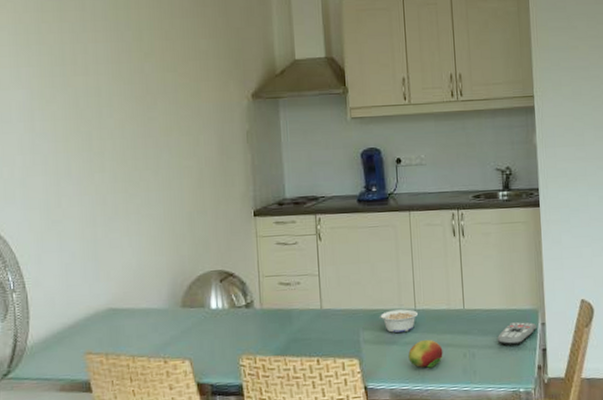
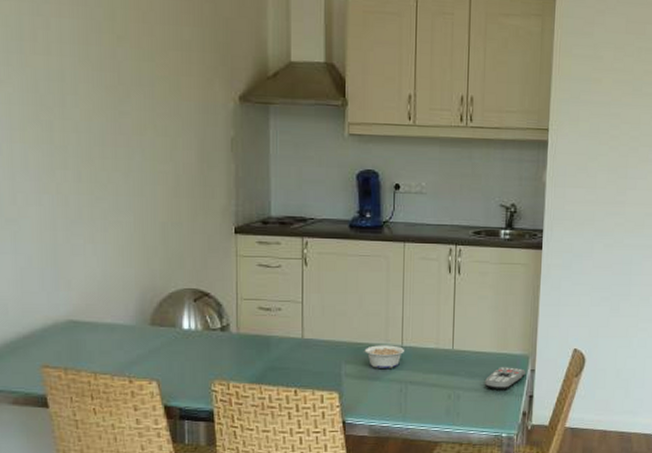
fruit: present [408,339,443,369] -> none [391,377,427,408]

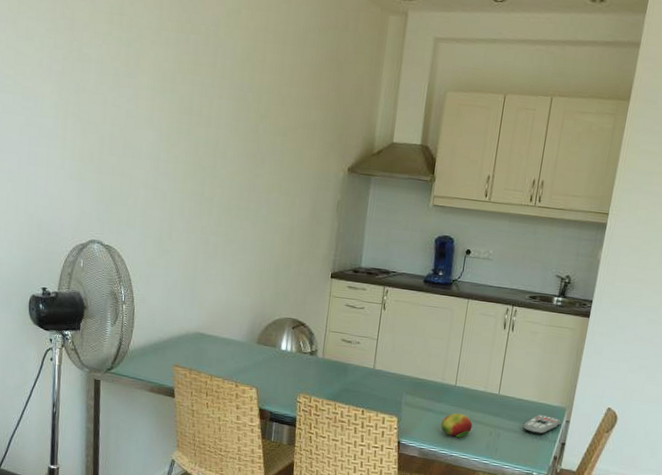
legume: present [363,345,404,368] -> none [422,382,457,403]
fruit: none [391,377,427,408] -> present [441,413,473,439]

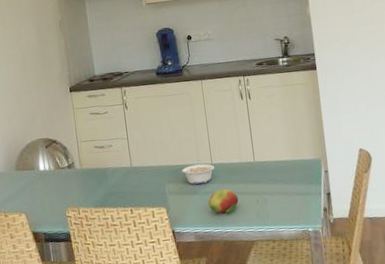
legume: none [422,382,457,403] -> present [181,163,214,185]
remote control: present [522,415,562,435] -> none [285,170,321,191]

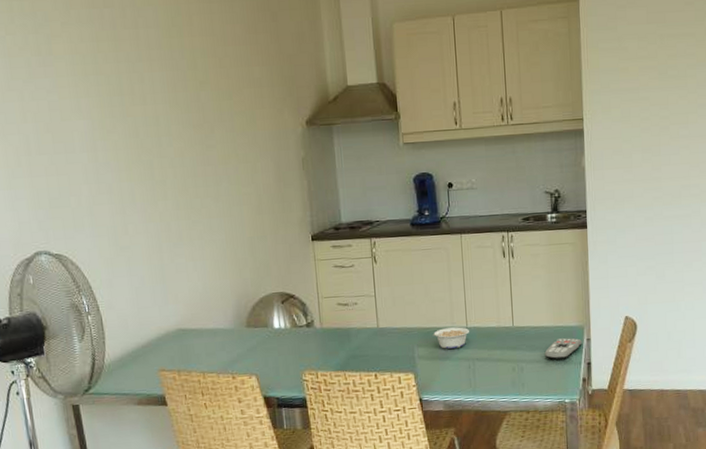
fruit: present [208,188,239,214] -> none [460,354,493,382]
remote control: none [285,170,321,191] -> present [544,338,583,360]

